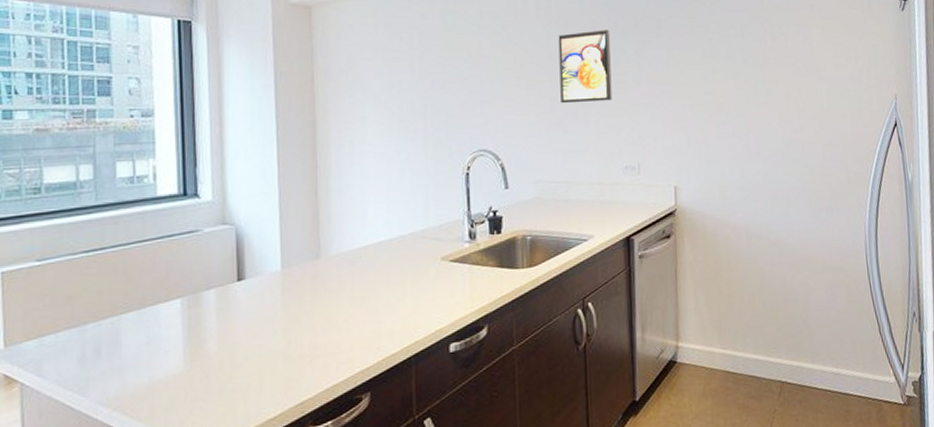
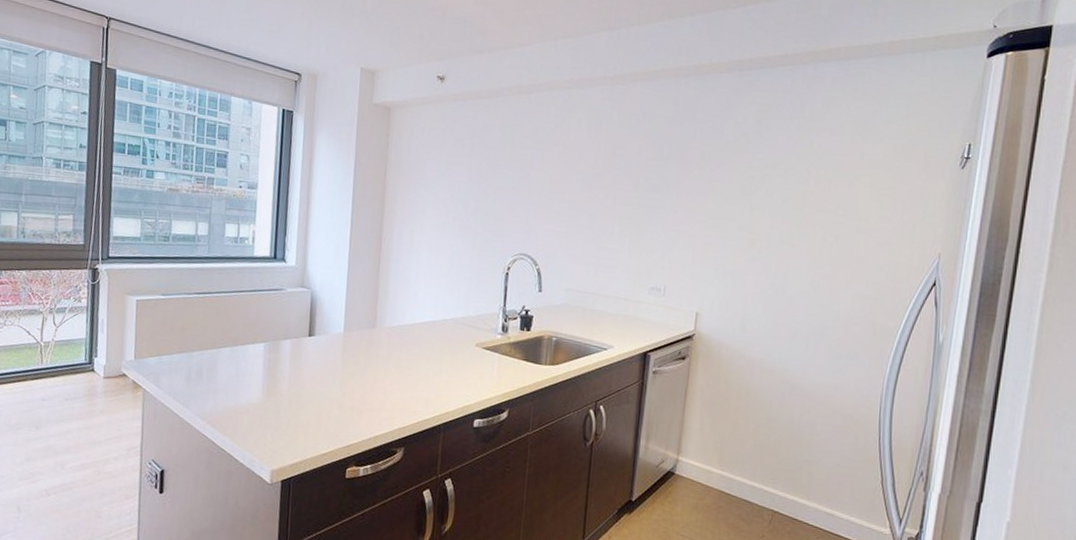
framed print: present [558,29,612,104] -> none [599,155,655,224]

